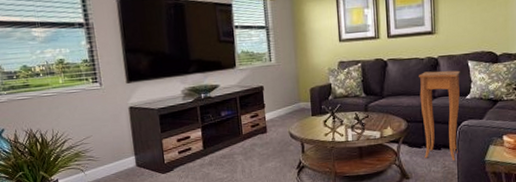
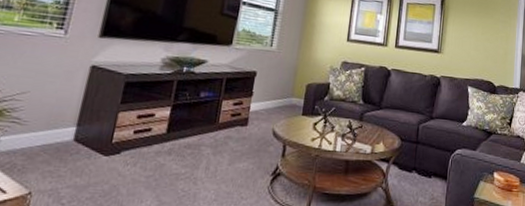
side table: present [419,70,460,161] -> none [413,89,460,193]

